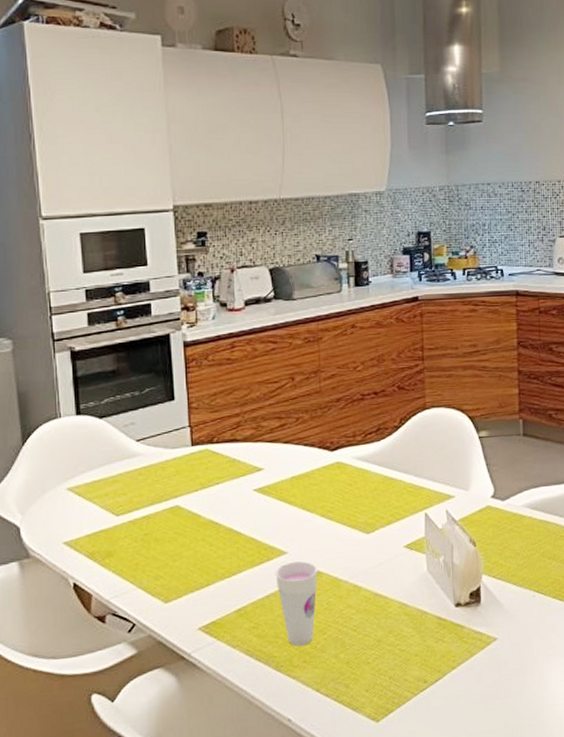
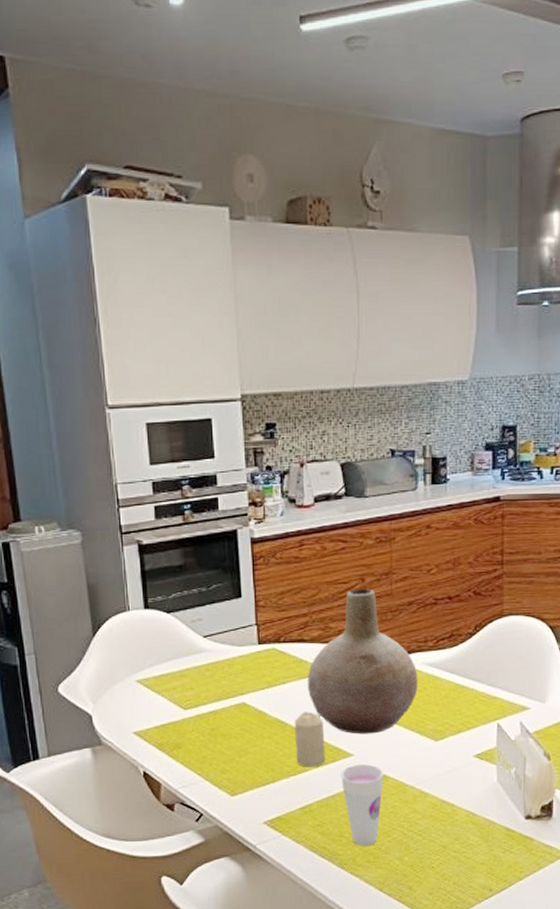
candle: none [228,511,259,568] -> present [294,712,325,767]
vase: none [240,387,348,532] -> present [307,588,418,734]

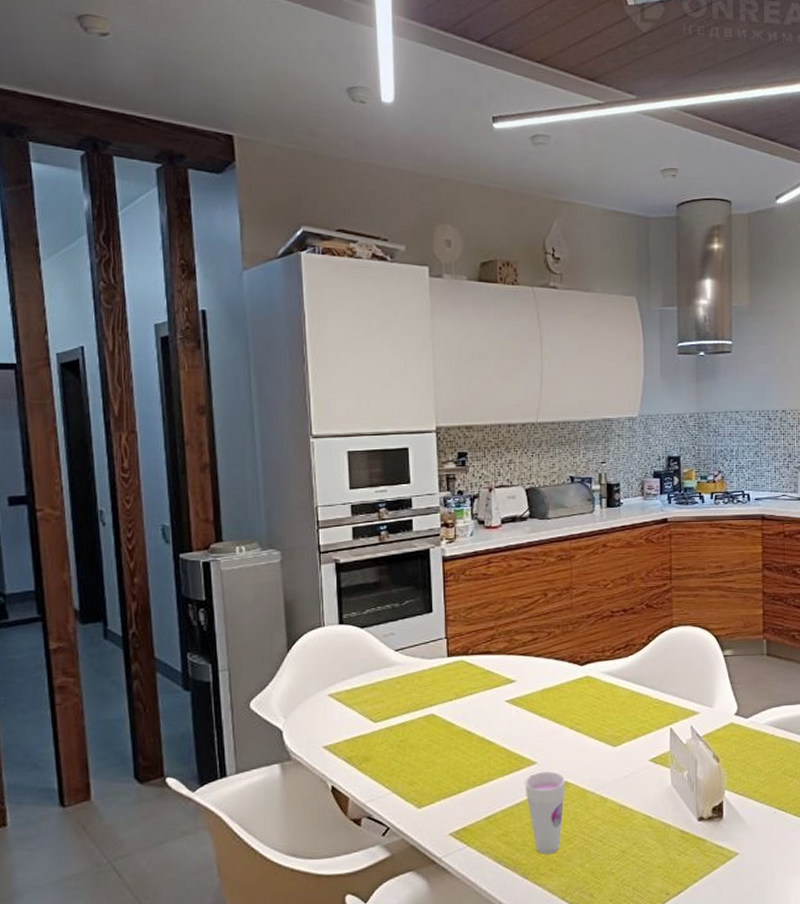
candle: present [294,712,325,767] -> none [481,721,510,777]
vase: present [307,588,418,734] -> none [493,603,597,742]

